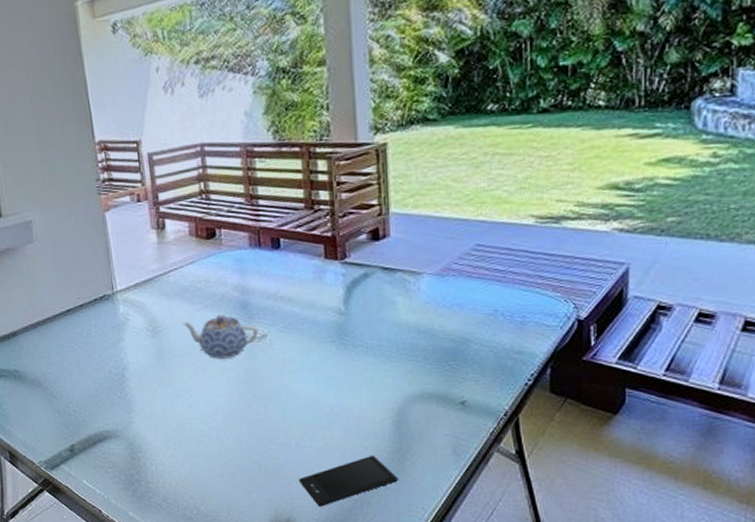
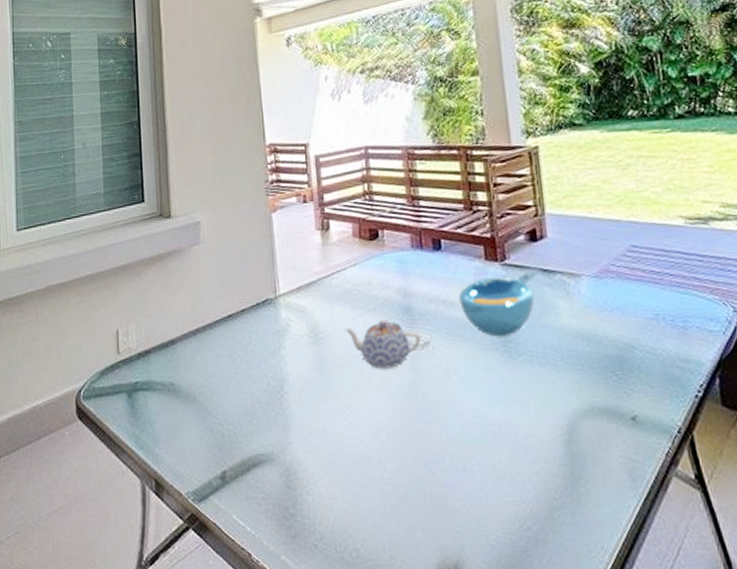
bowl: none [297,274,373,331] -> present [459,276,534,337]
smartphone: present [298,455,398,507] -> none [466,481,573,547]

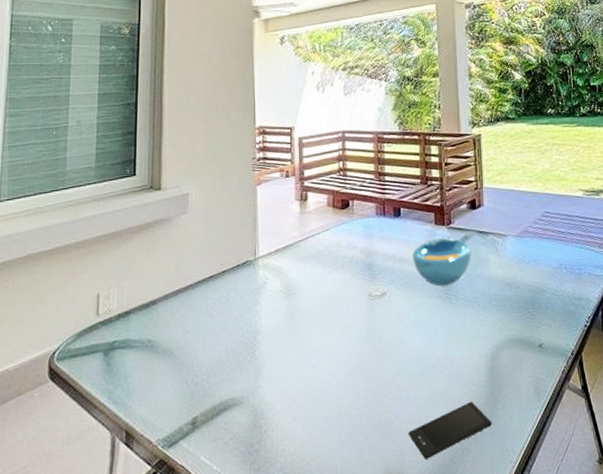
teapot: present [345,319,421,369] -> none [315,275,380,317]
smartphone: none [466,481,573,547] -> present [407,401,492,459]

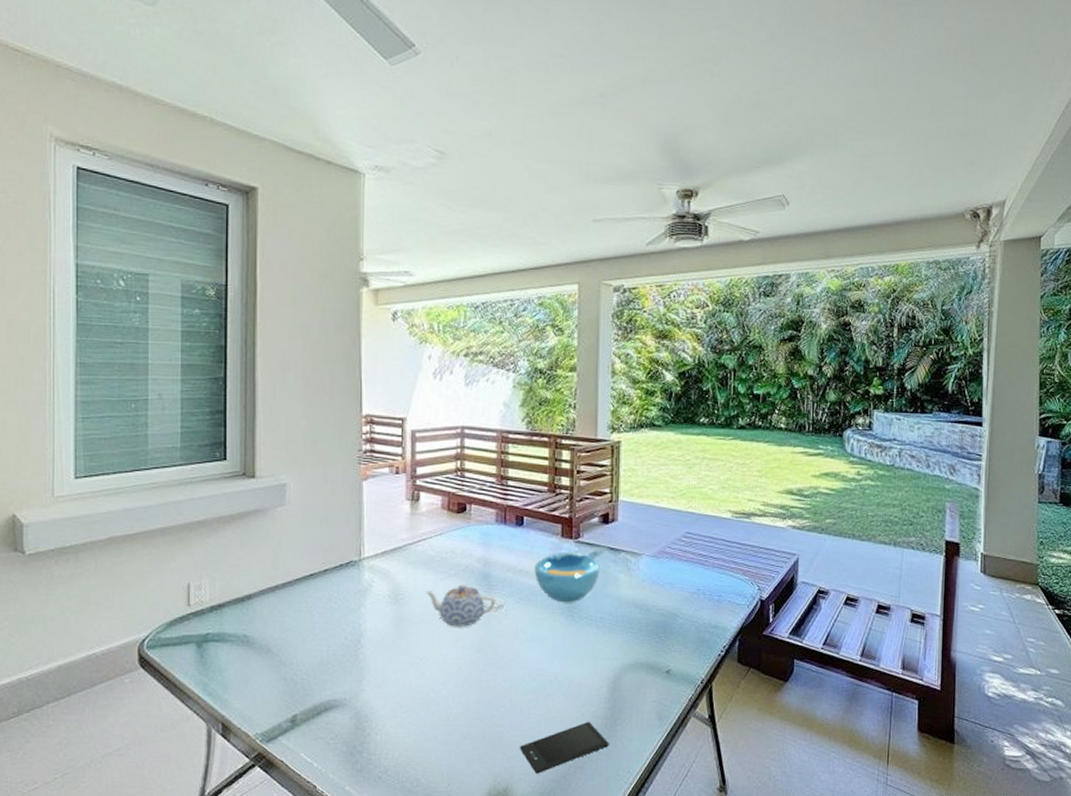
teapot: none [315,275,380,317] -> present [425,584,496,627]

